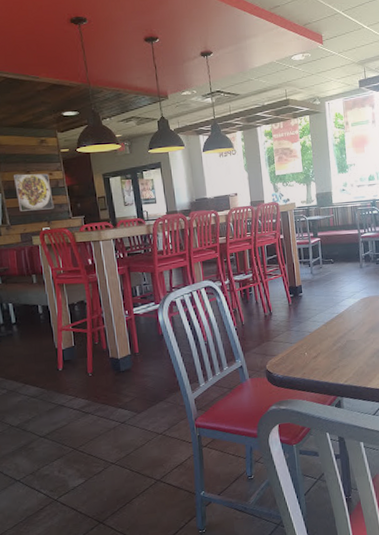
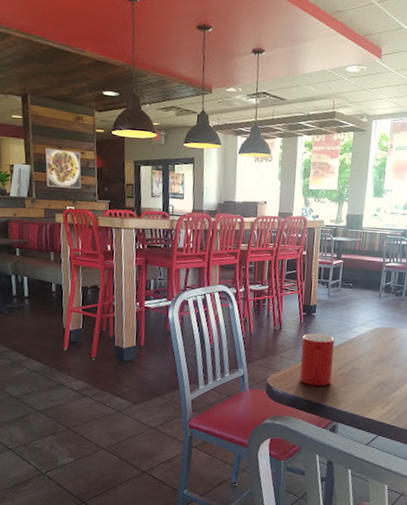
cup: none [293,312,329,365] -> present [299,333,335,387]

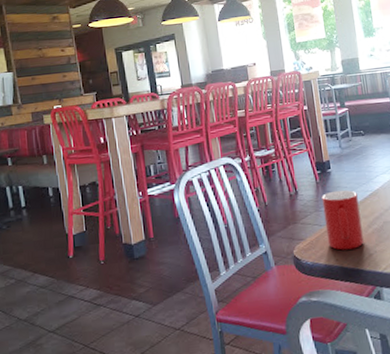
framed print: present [44,148,82,189] -> none [25,50,66,90]

